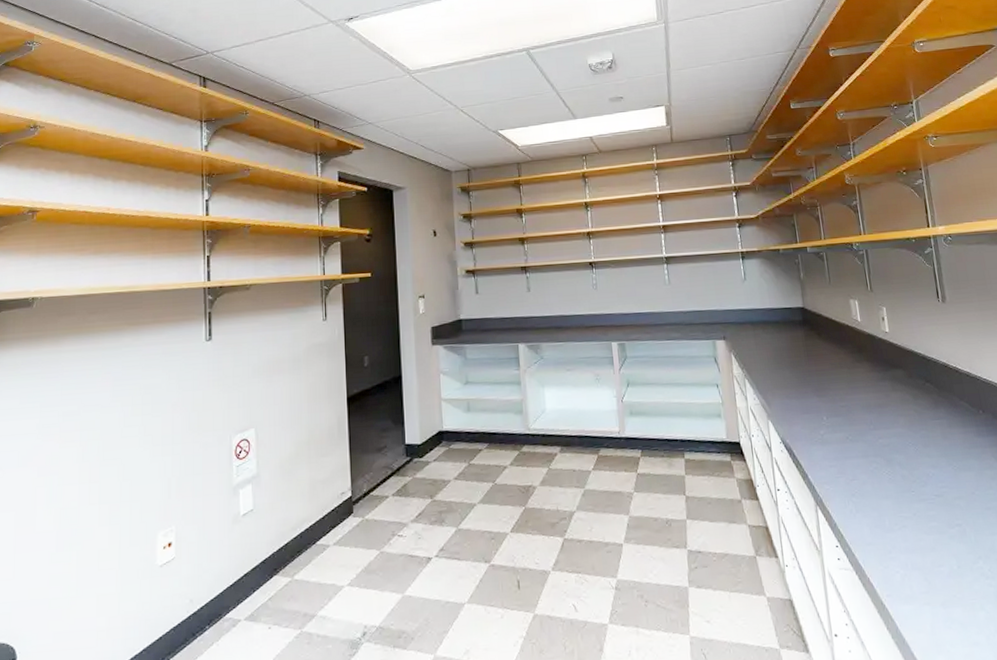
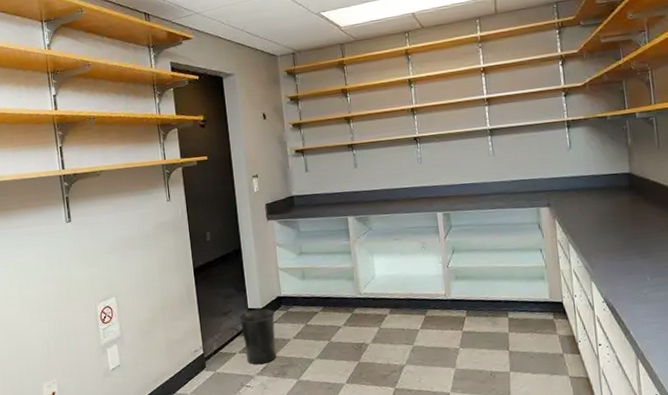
waste bin: none [395,444,436,510] -> present [239,309,277,365]

